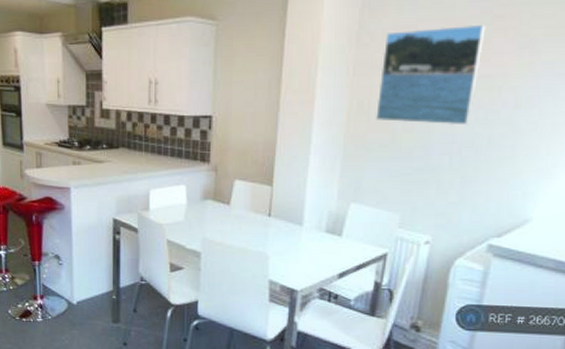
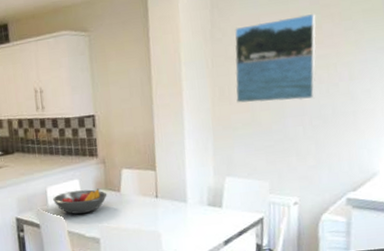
fruit bowl: none [155,197,215,224] -> present [53,188,108,215]

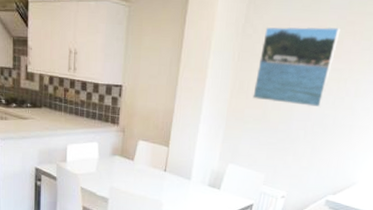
fruit bowl: present [53,188,108,215] -> none [72,152,122,175]

